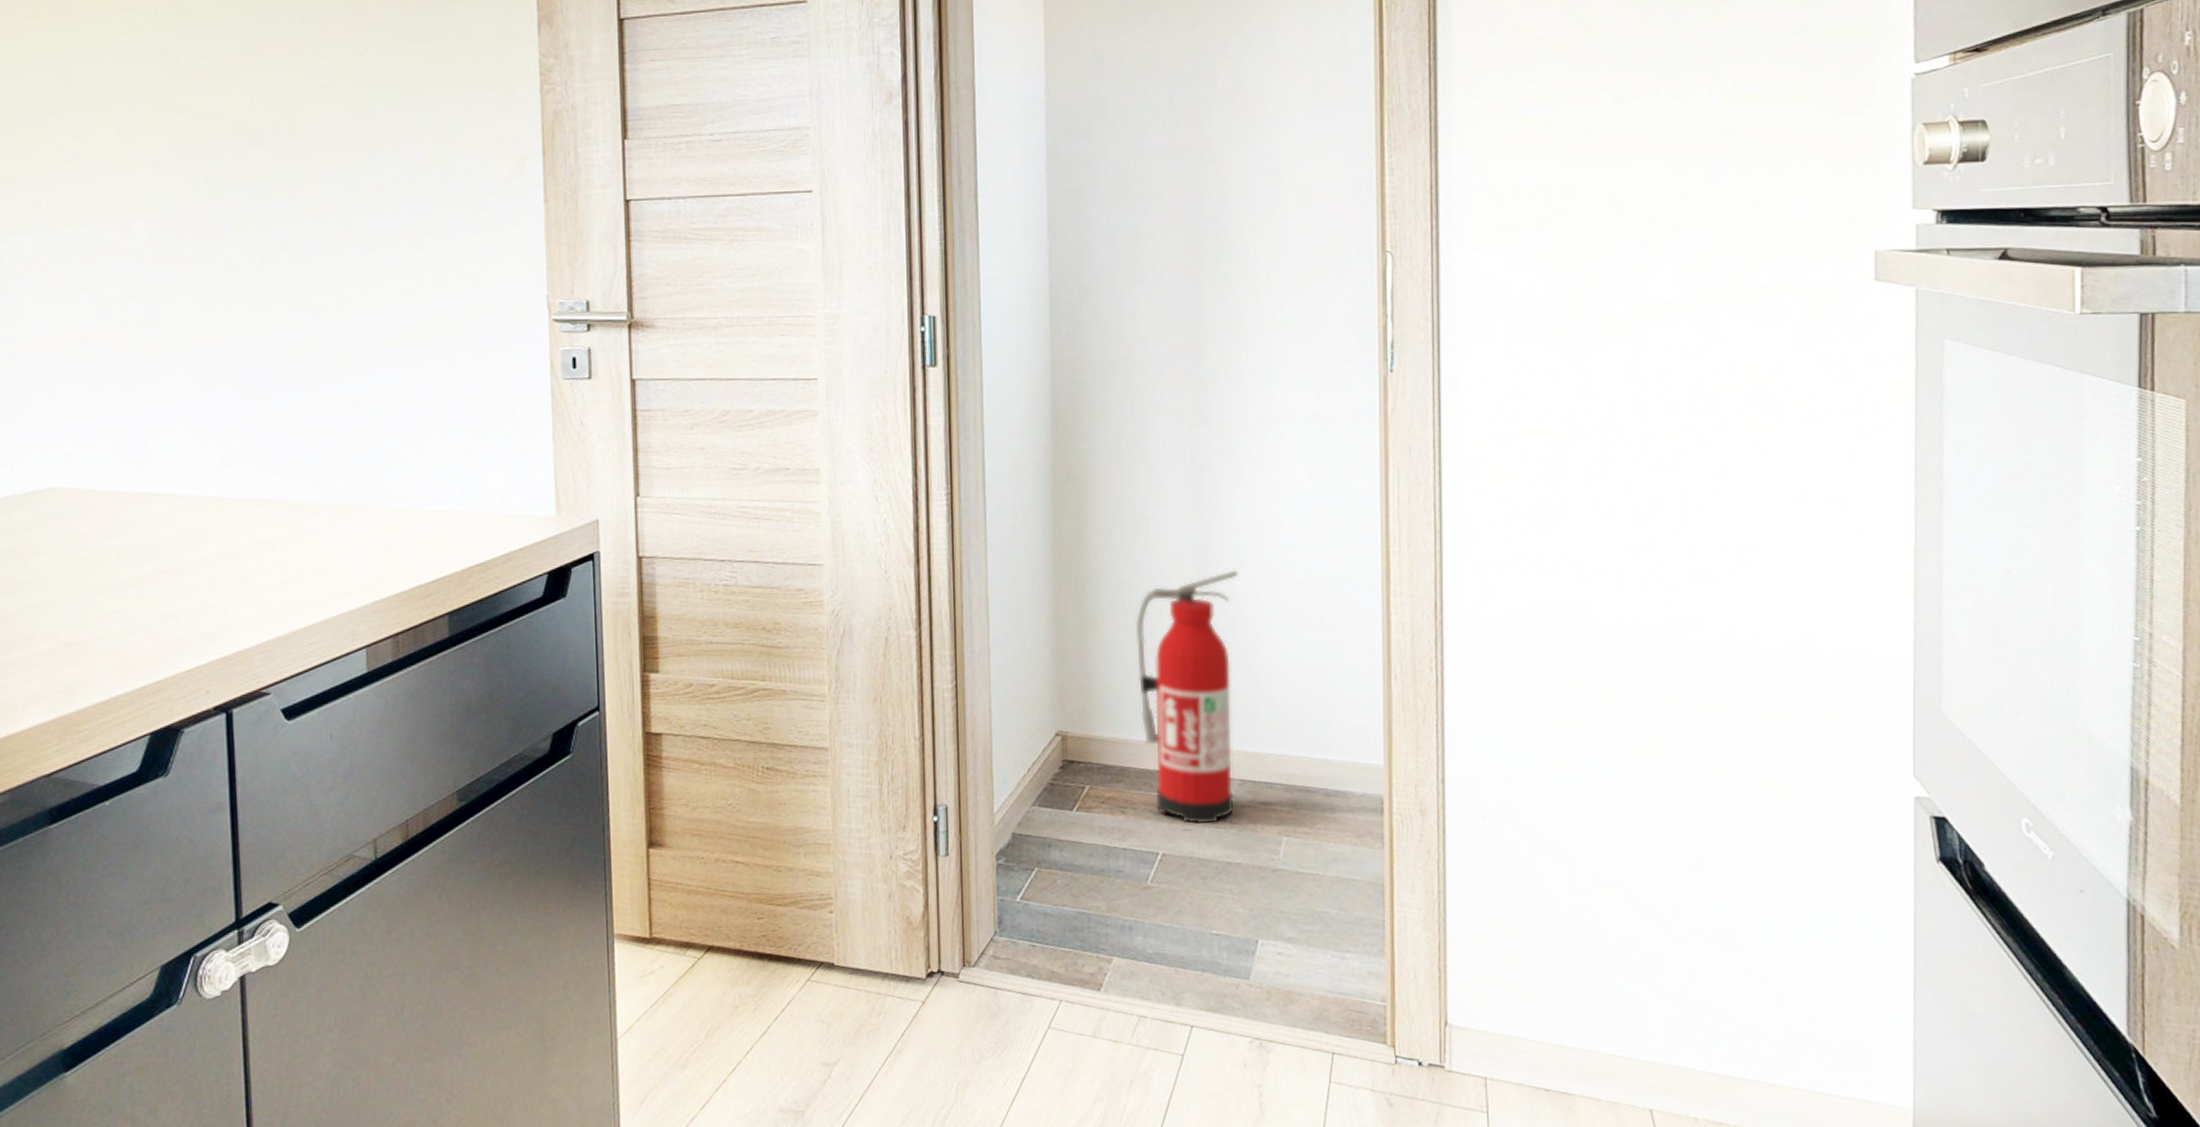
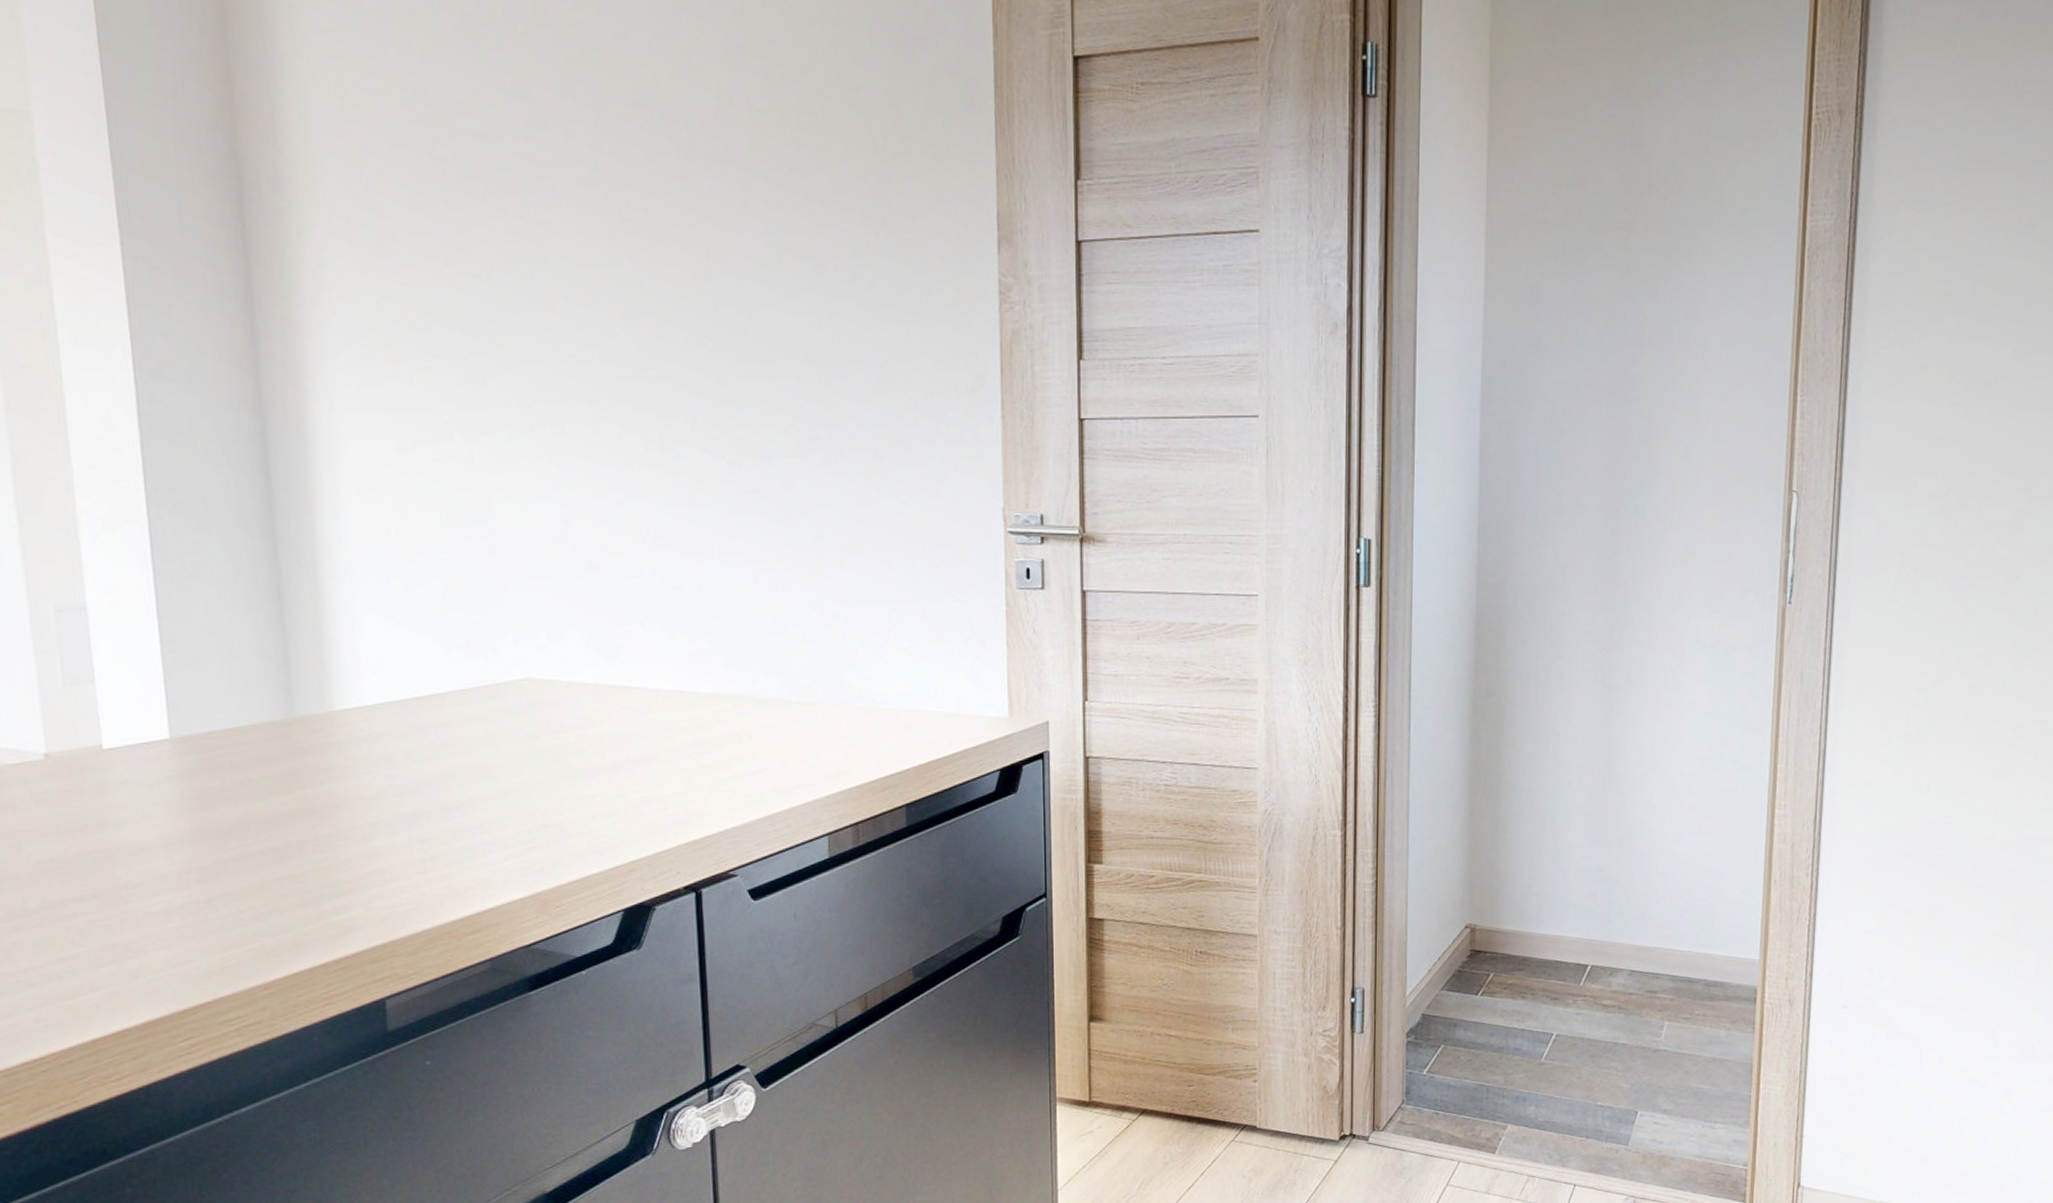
fire extinguisher: present [1135,570,1238,825] -> none [1542,782,1639,1009]

